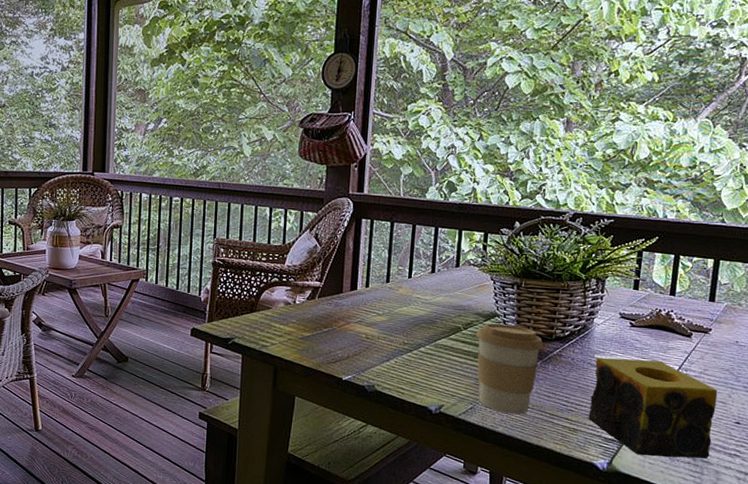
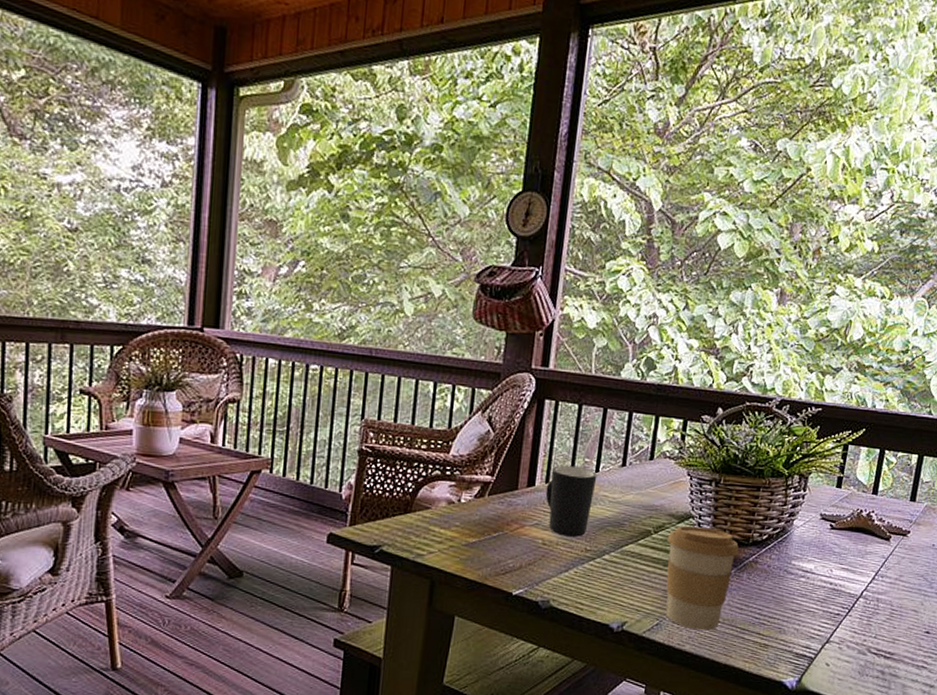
mug: none [366,272,410,332] -> present [545,465,598,537]
candle: present [588,357,718,459] -> none [780,564,911,672]

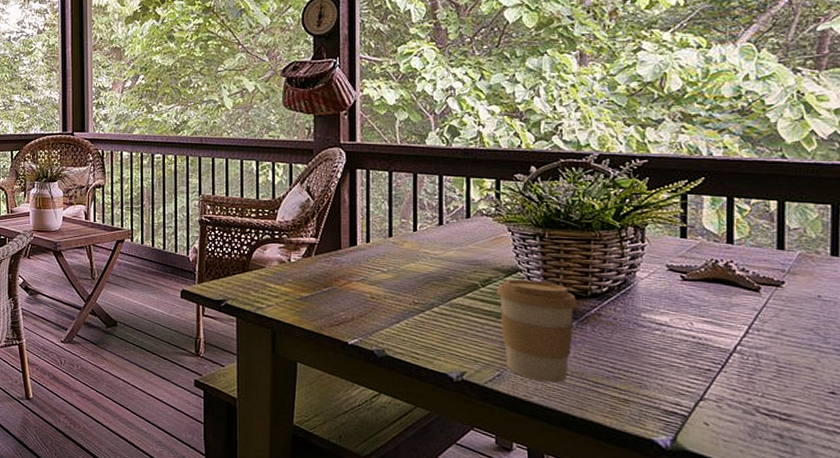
mug: present [545,465,598,537] -> none [368,226,416,291]

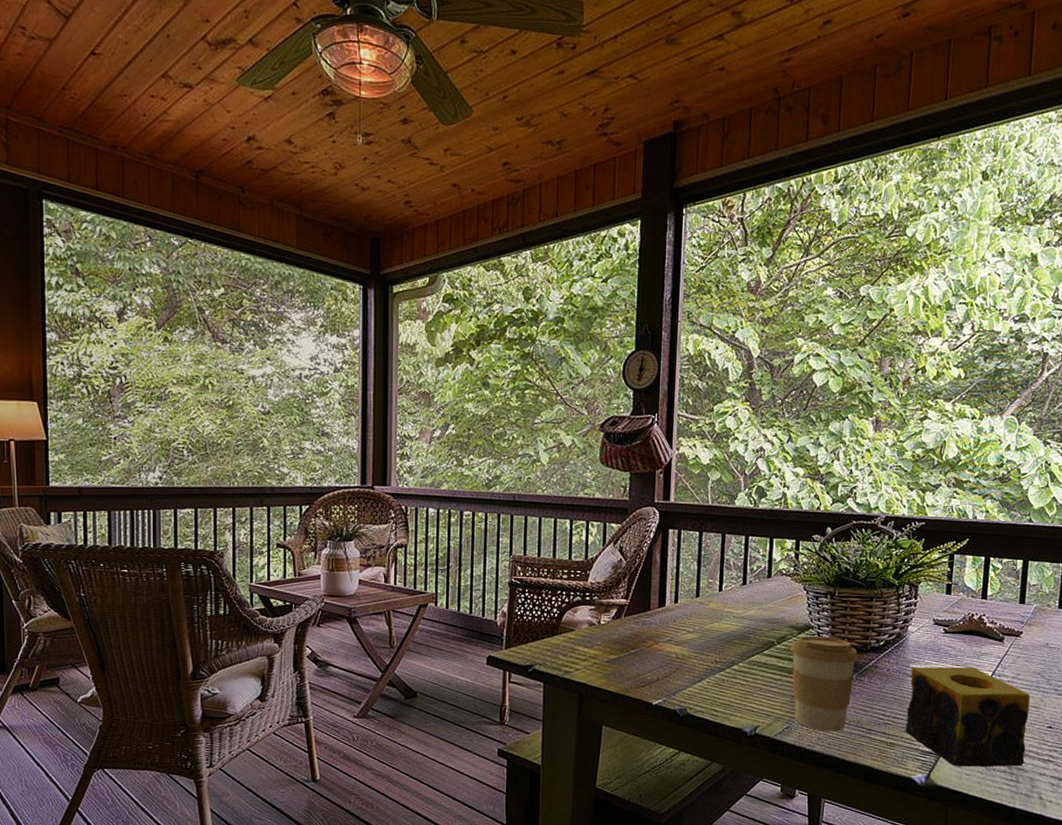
candle: none [641,316,802,436] -> present [905,666,1030,767]

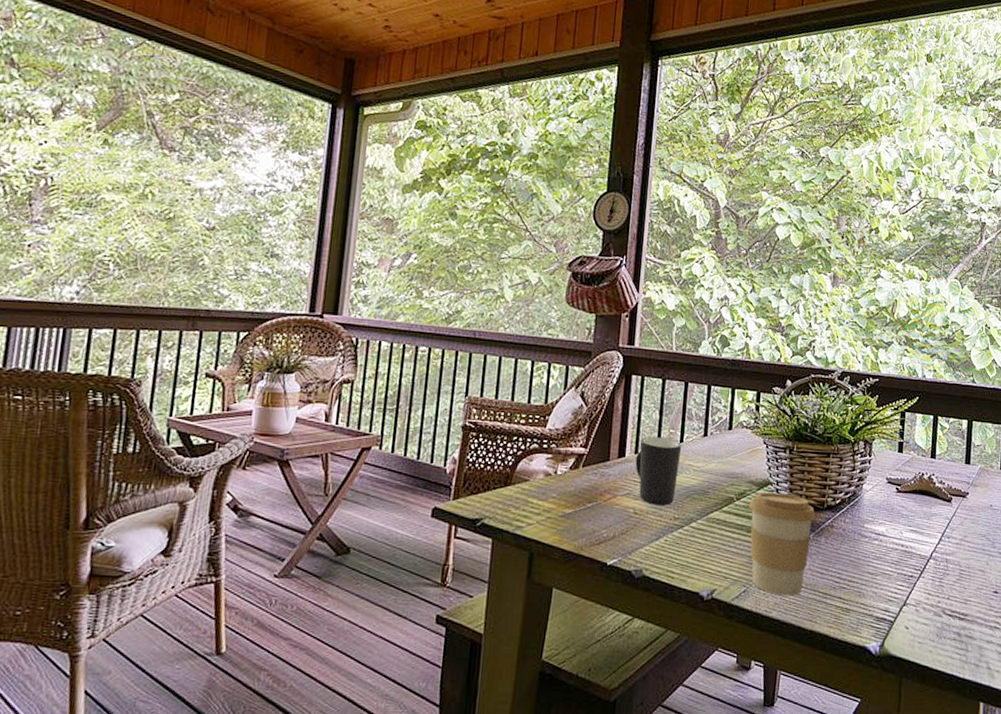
mug: none [675,586,721,650] -> present [635,436,682,506]
candle: present [905,666,1030,767] -> none [860,527,977,635]

